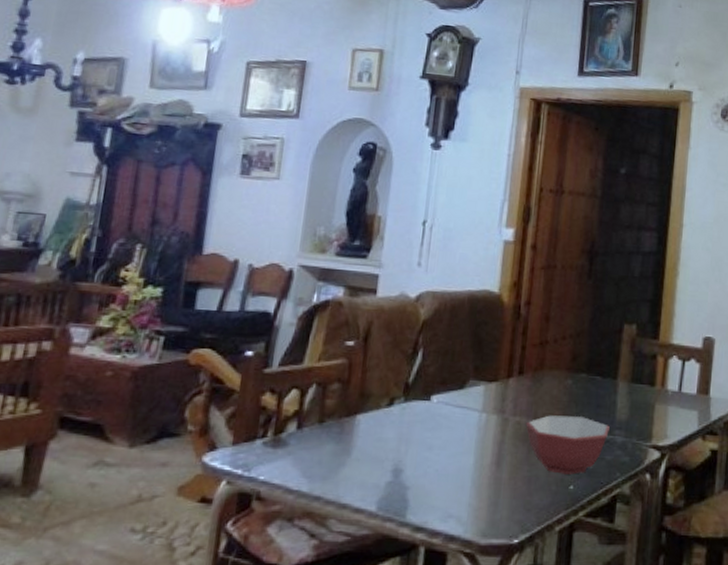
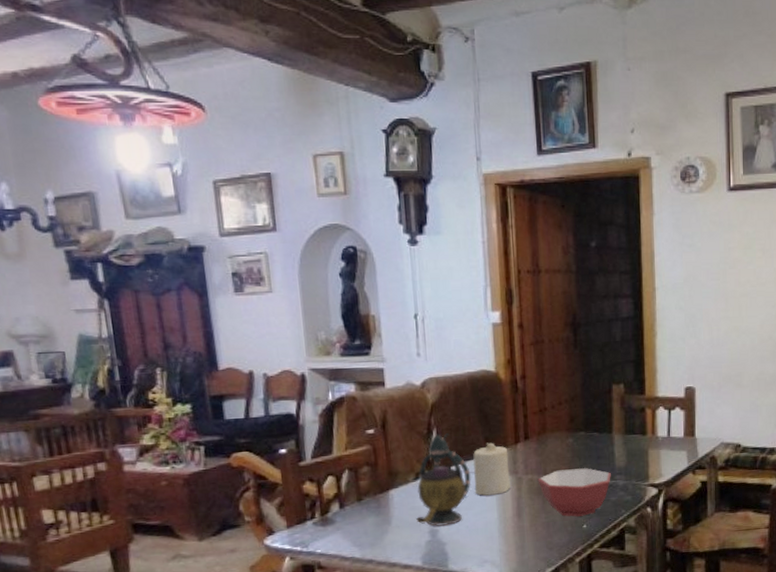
teapot: none [380,356,452,466] -> present [416,433,472,526]
candle: none [452,372,498,436] -> present [472,442,511,496]

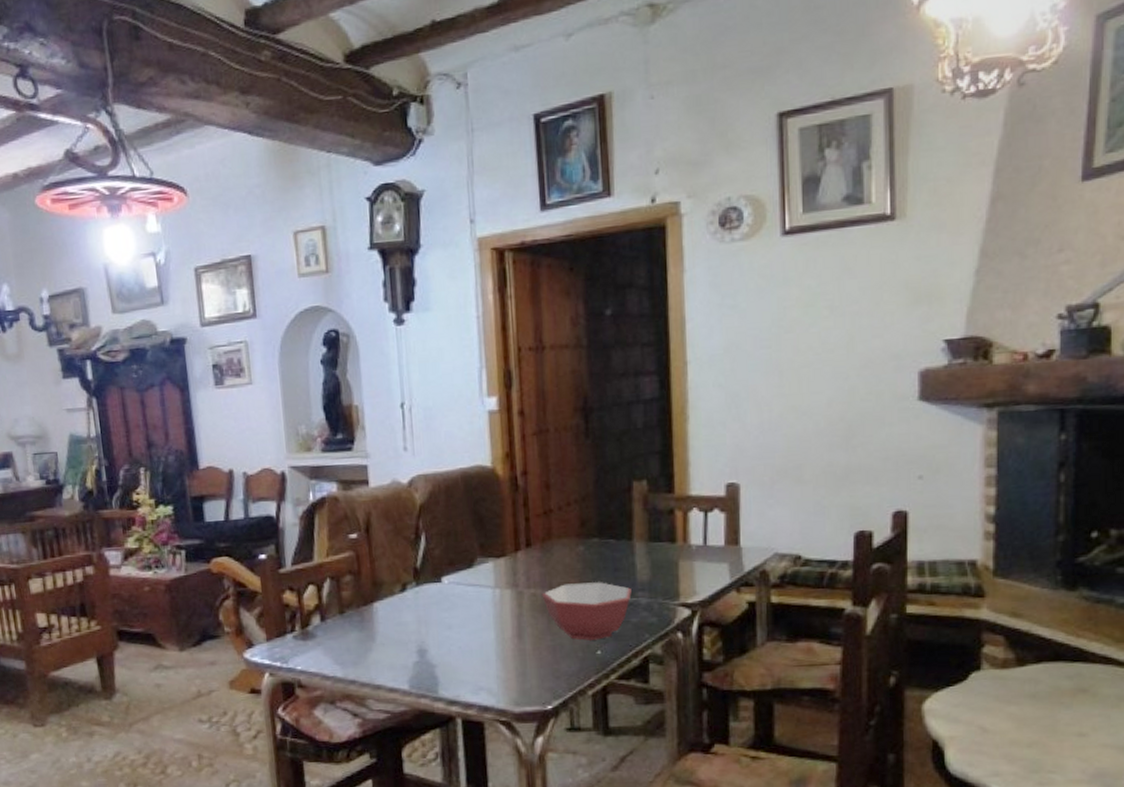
teapot: present [416,433,472,526] -> none [403,539,465,645]
candle: present [472,442,511,496] -> none [466,550,510,612]

